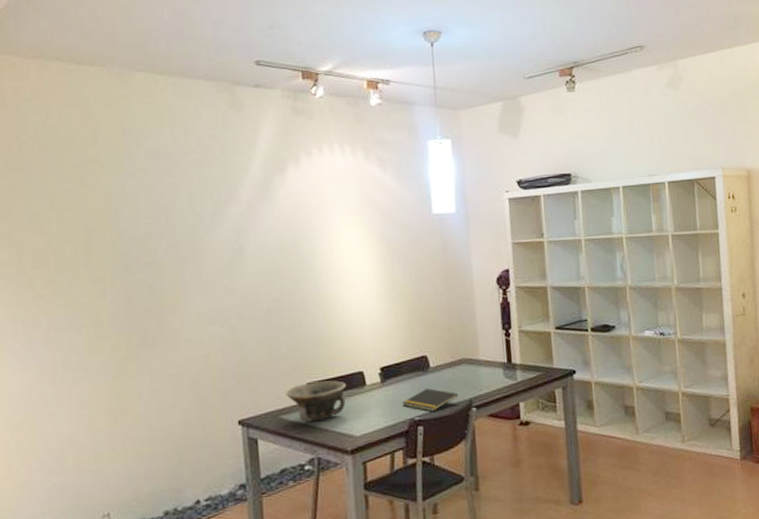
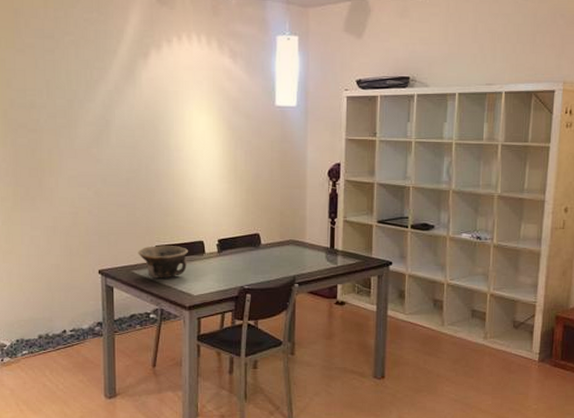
notepad: present [402,388,459,412] -> none [234,263,284,283]

